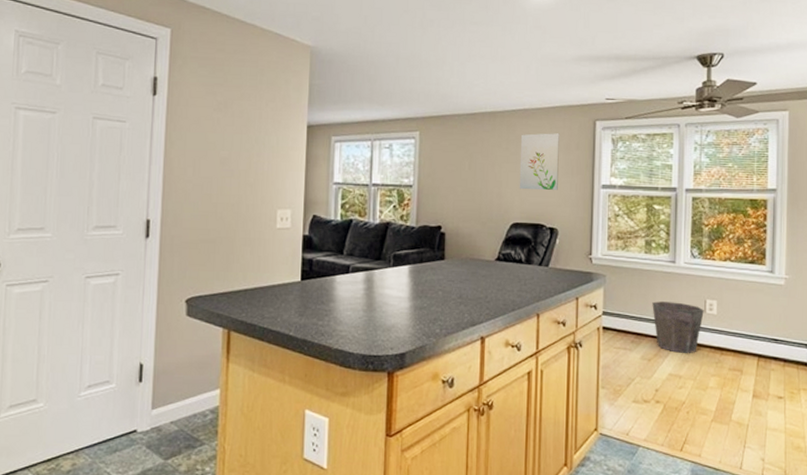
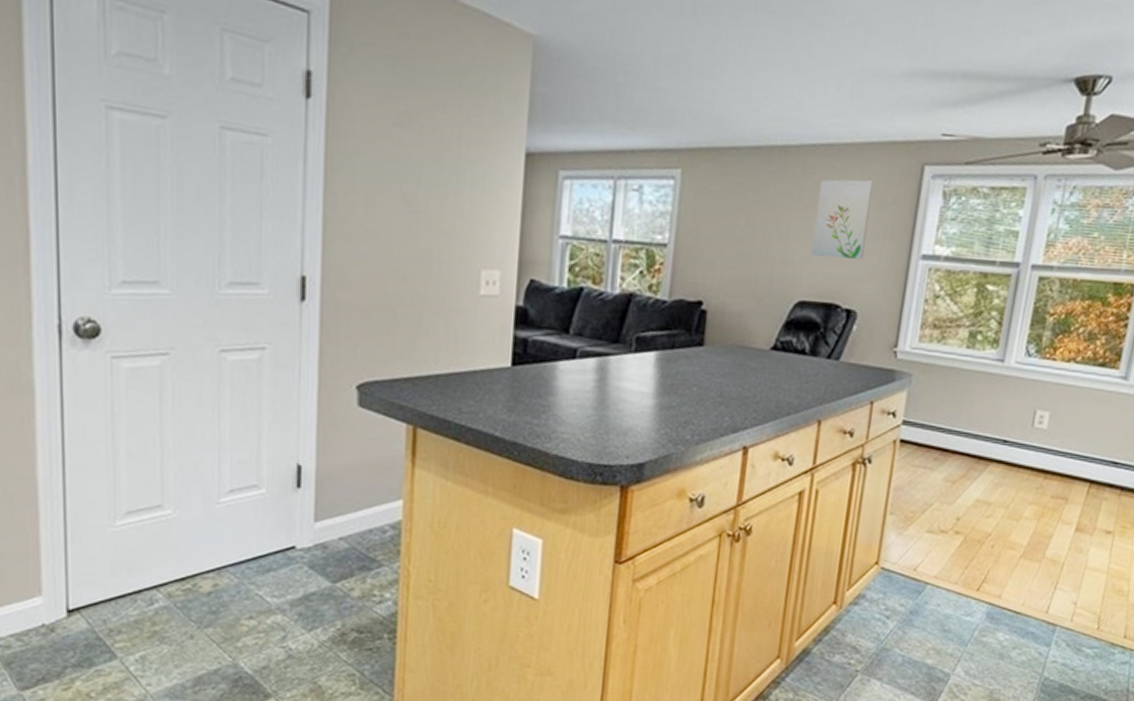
waste bin: present [652,301,704,354] -> none [966,410,1032,477]

